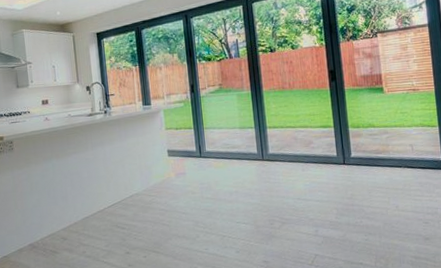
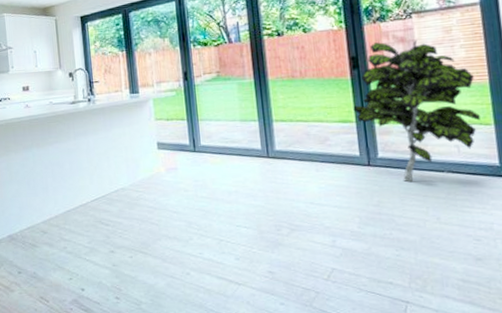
indoor plant: none [332,55,429,178] -> present [353,39,481,183]

